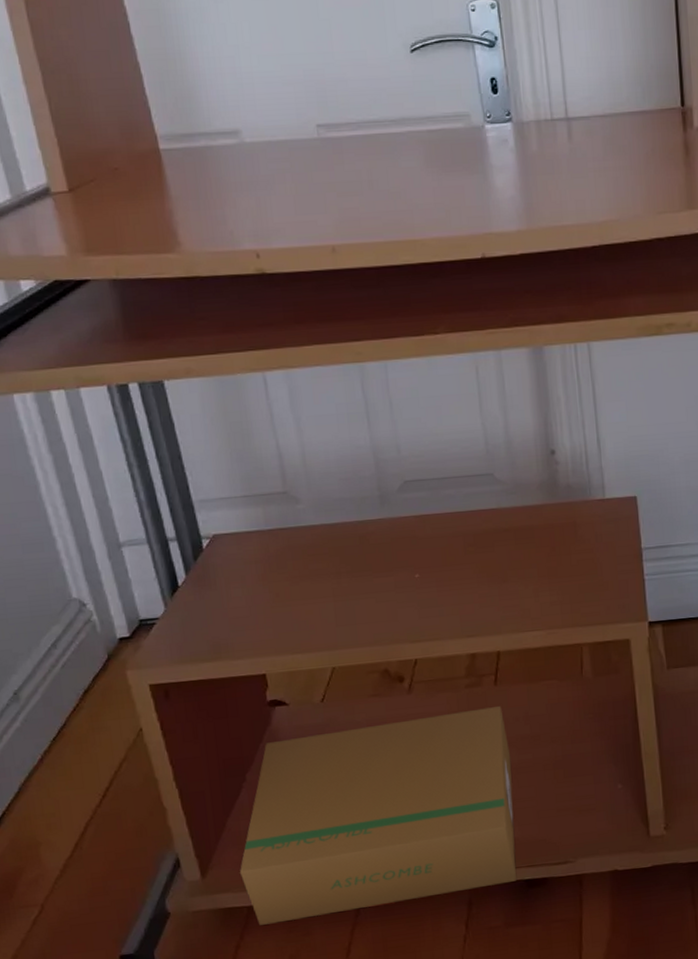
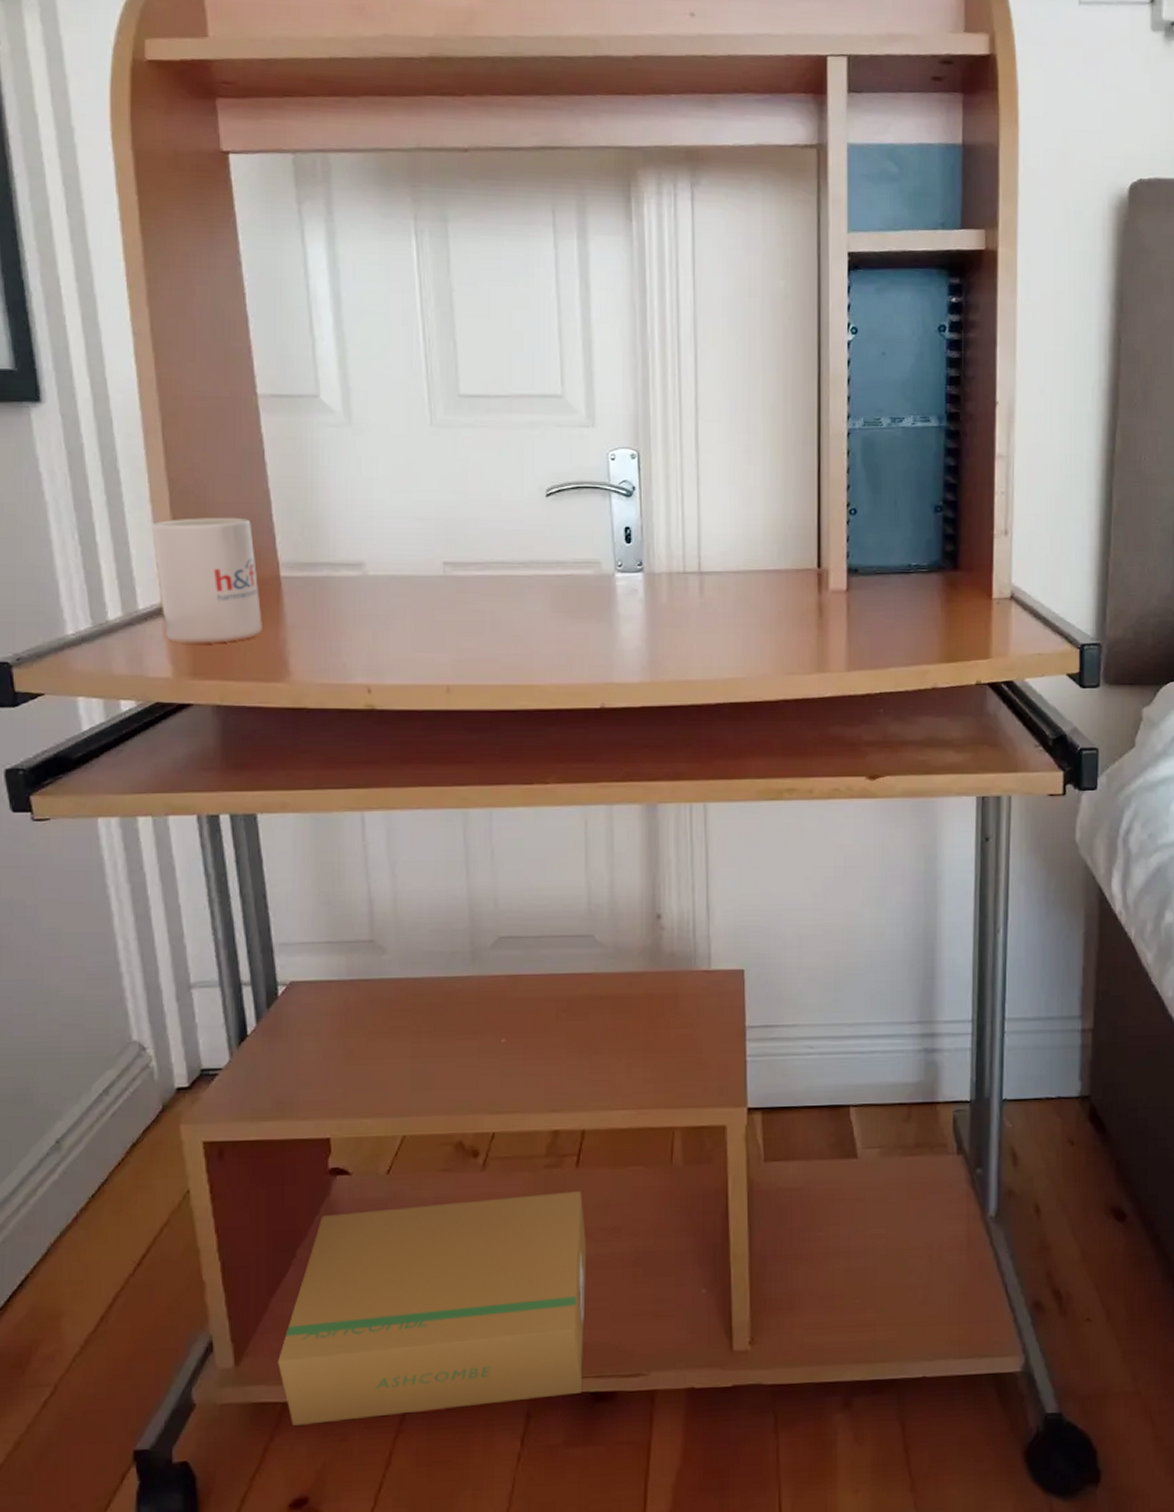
mug: none [28,93,148,222] -> present [152,517,262,644]

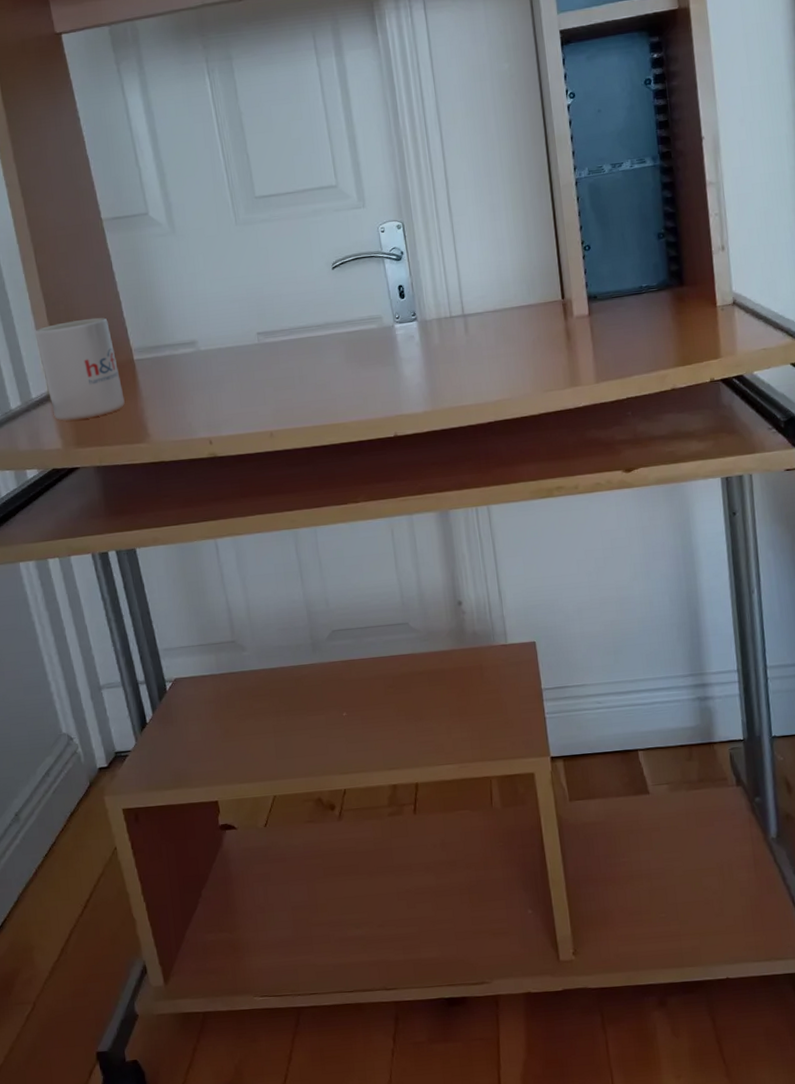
box: present [278,1190,587,1426] -> none [196,833,438,1030]

